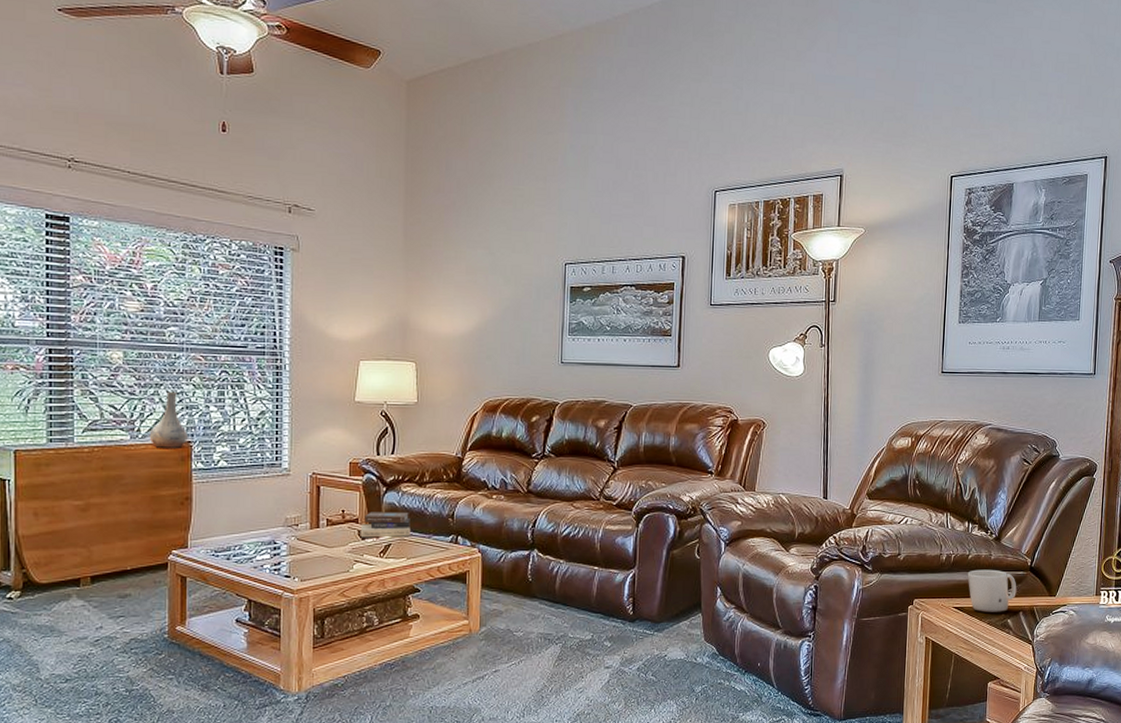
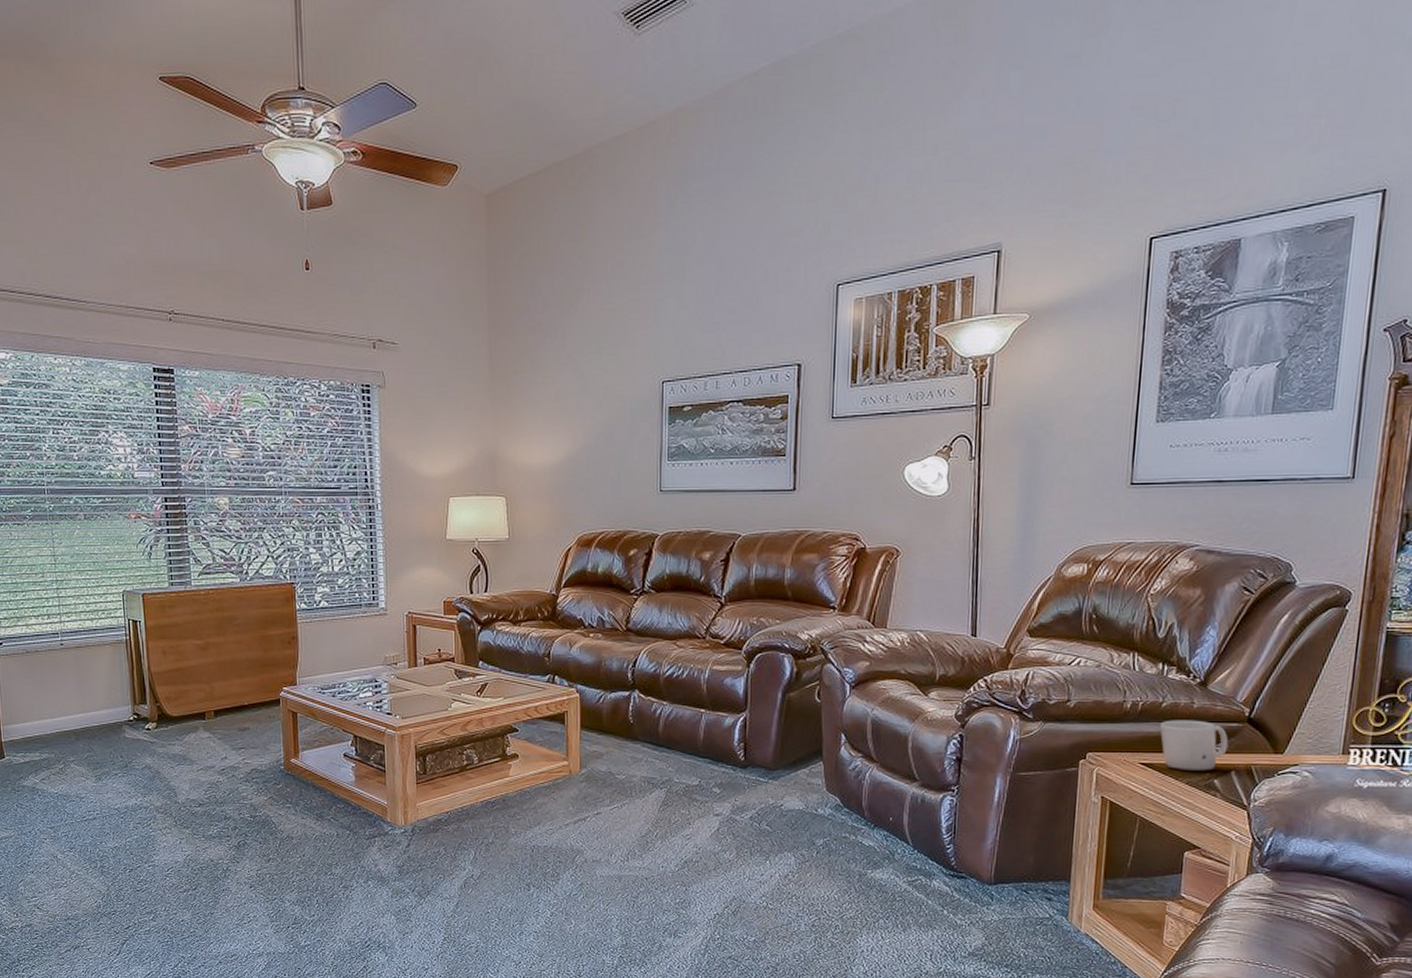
vase: present [149,391,188,450] -> none [256,534,291,591]
books: present [360,512,412,538] -> none [456,650,508,677]

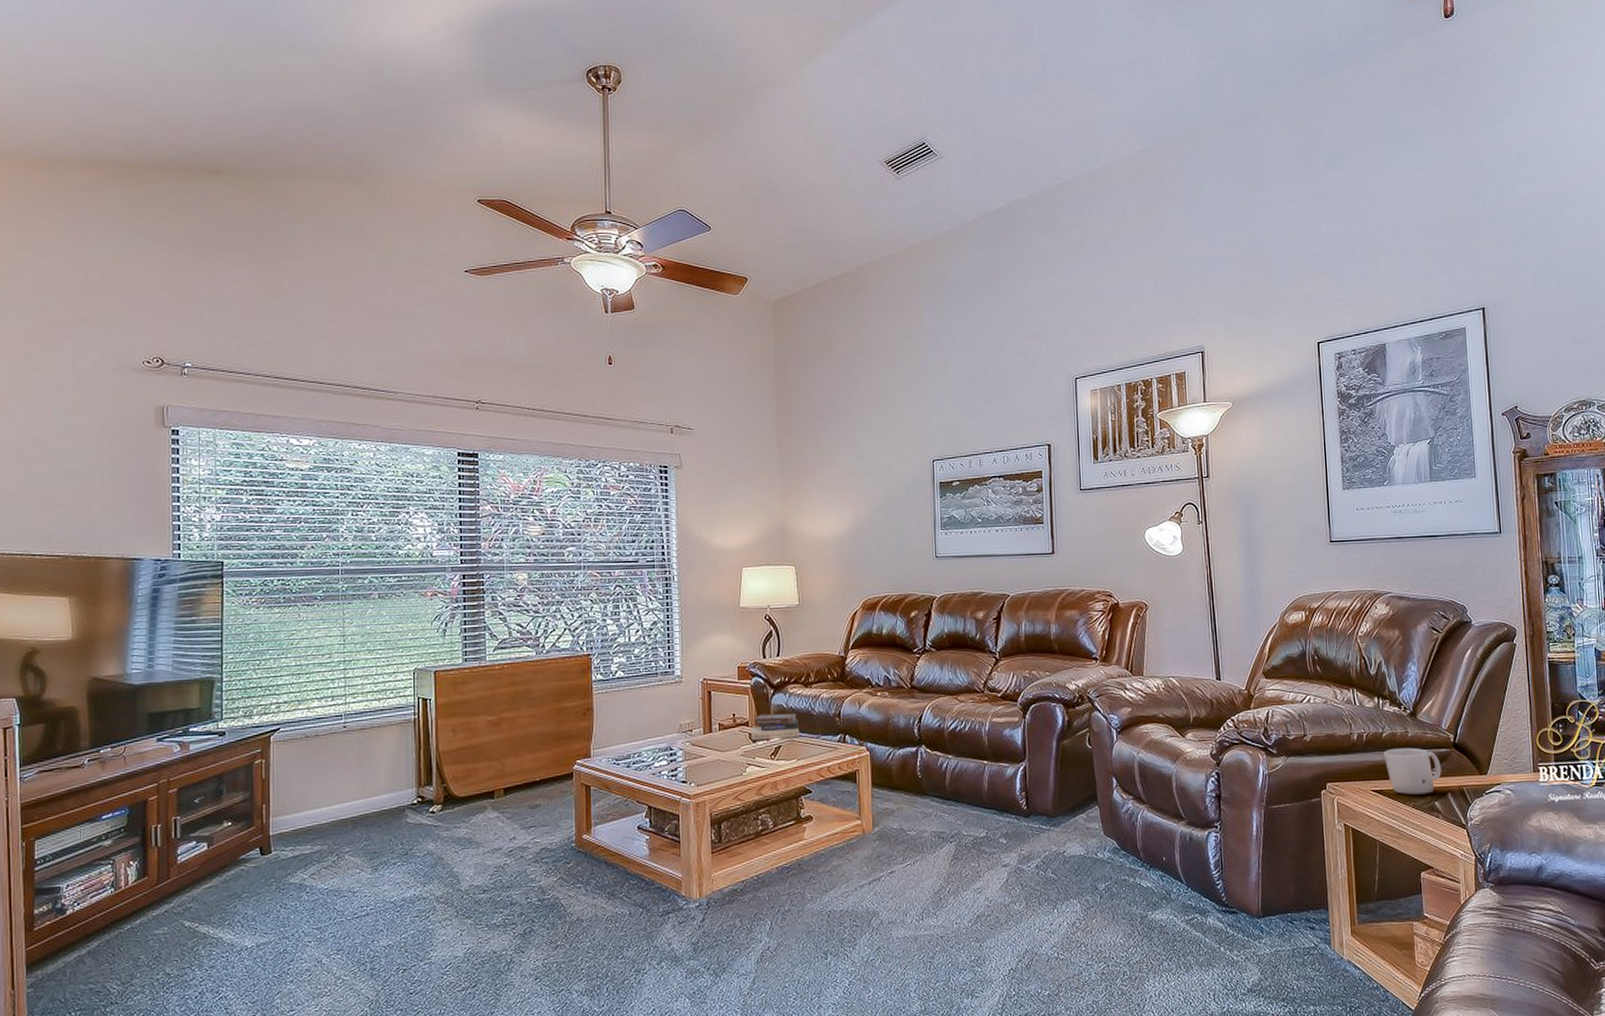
books: none [456,650,508,677] -> present [750,713,800,741]

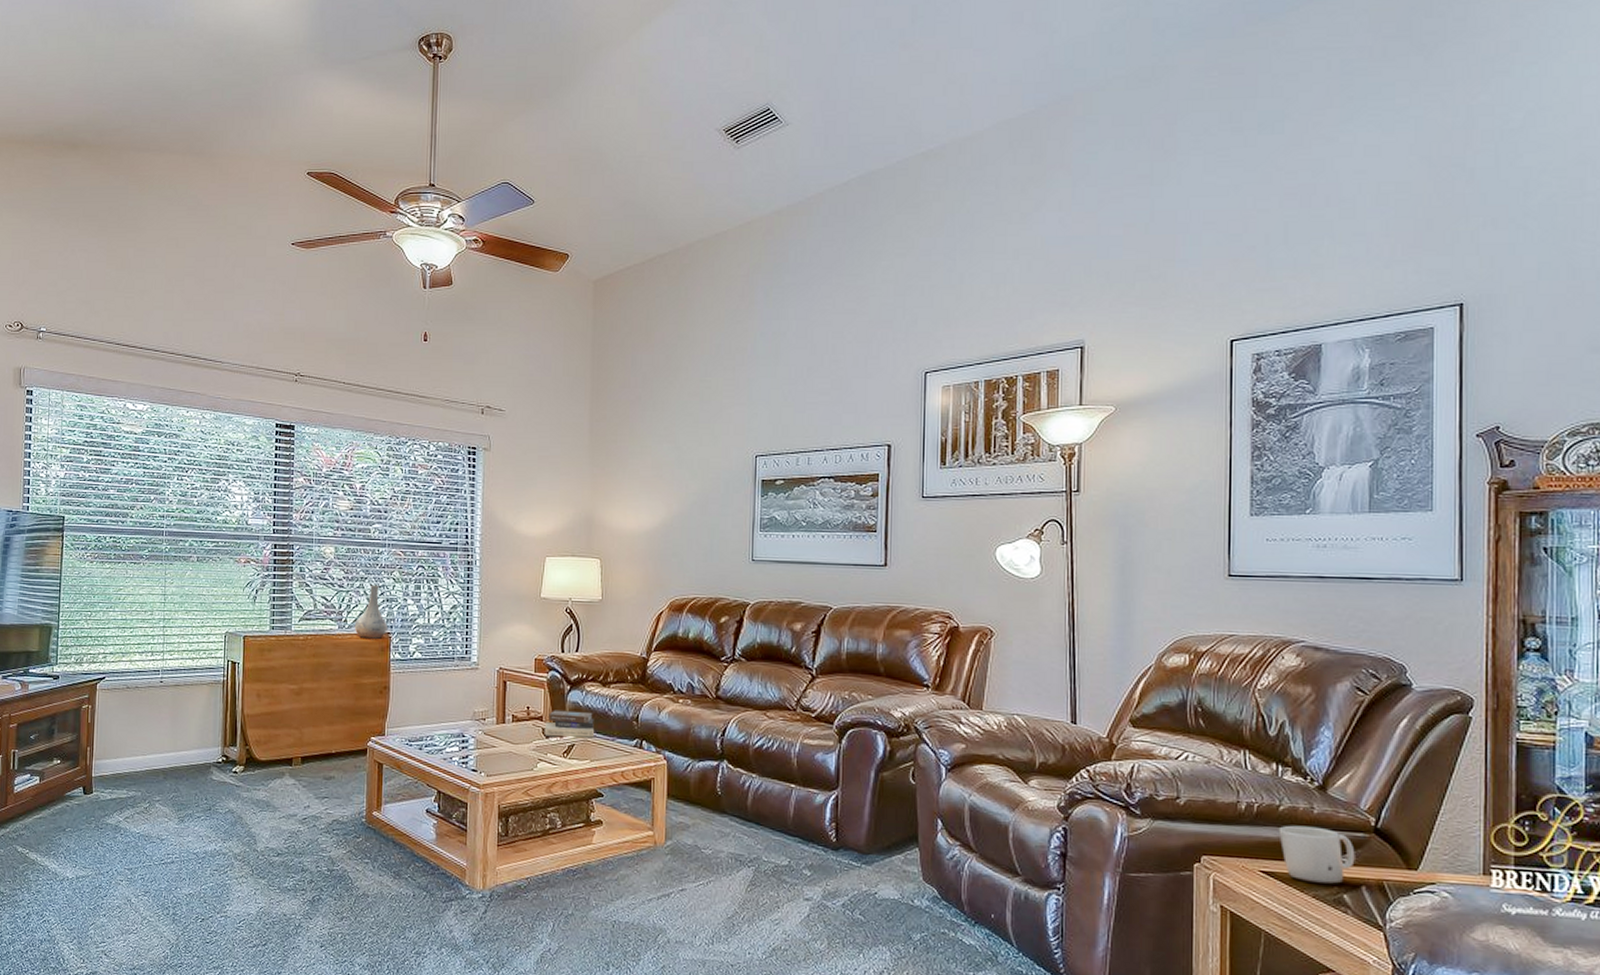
vase: none [552,607,587,663] -> present [354,584,388,640]

